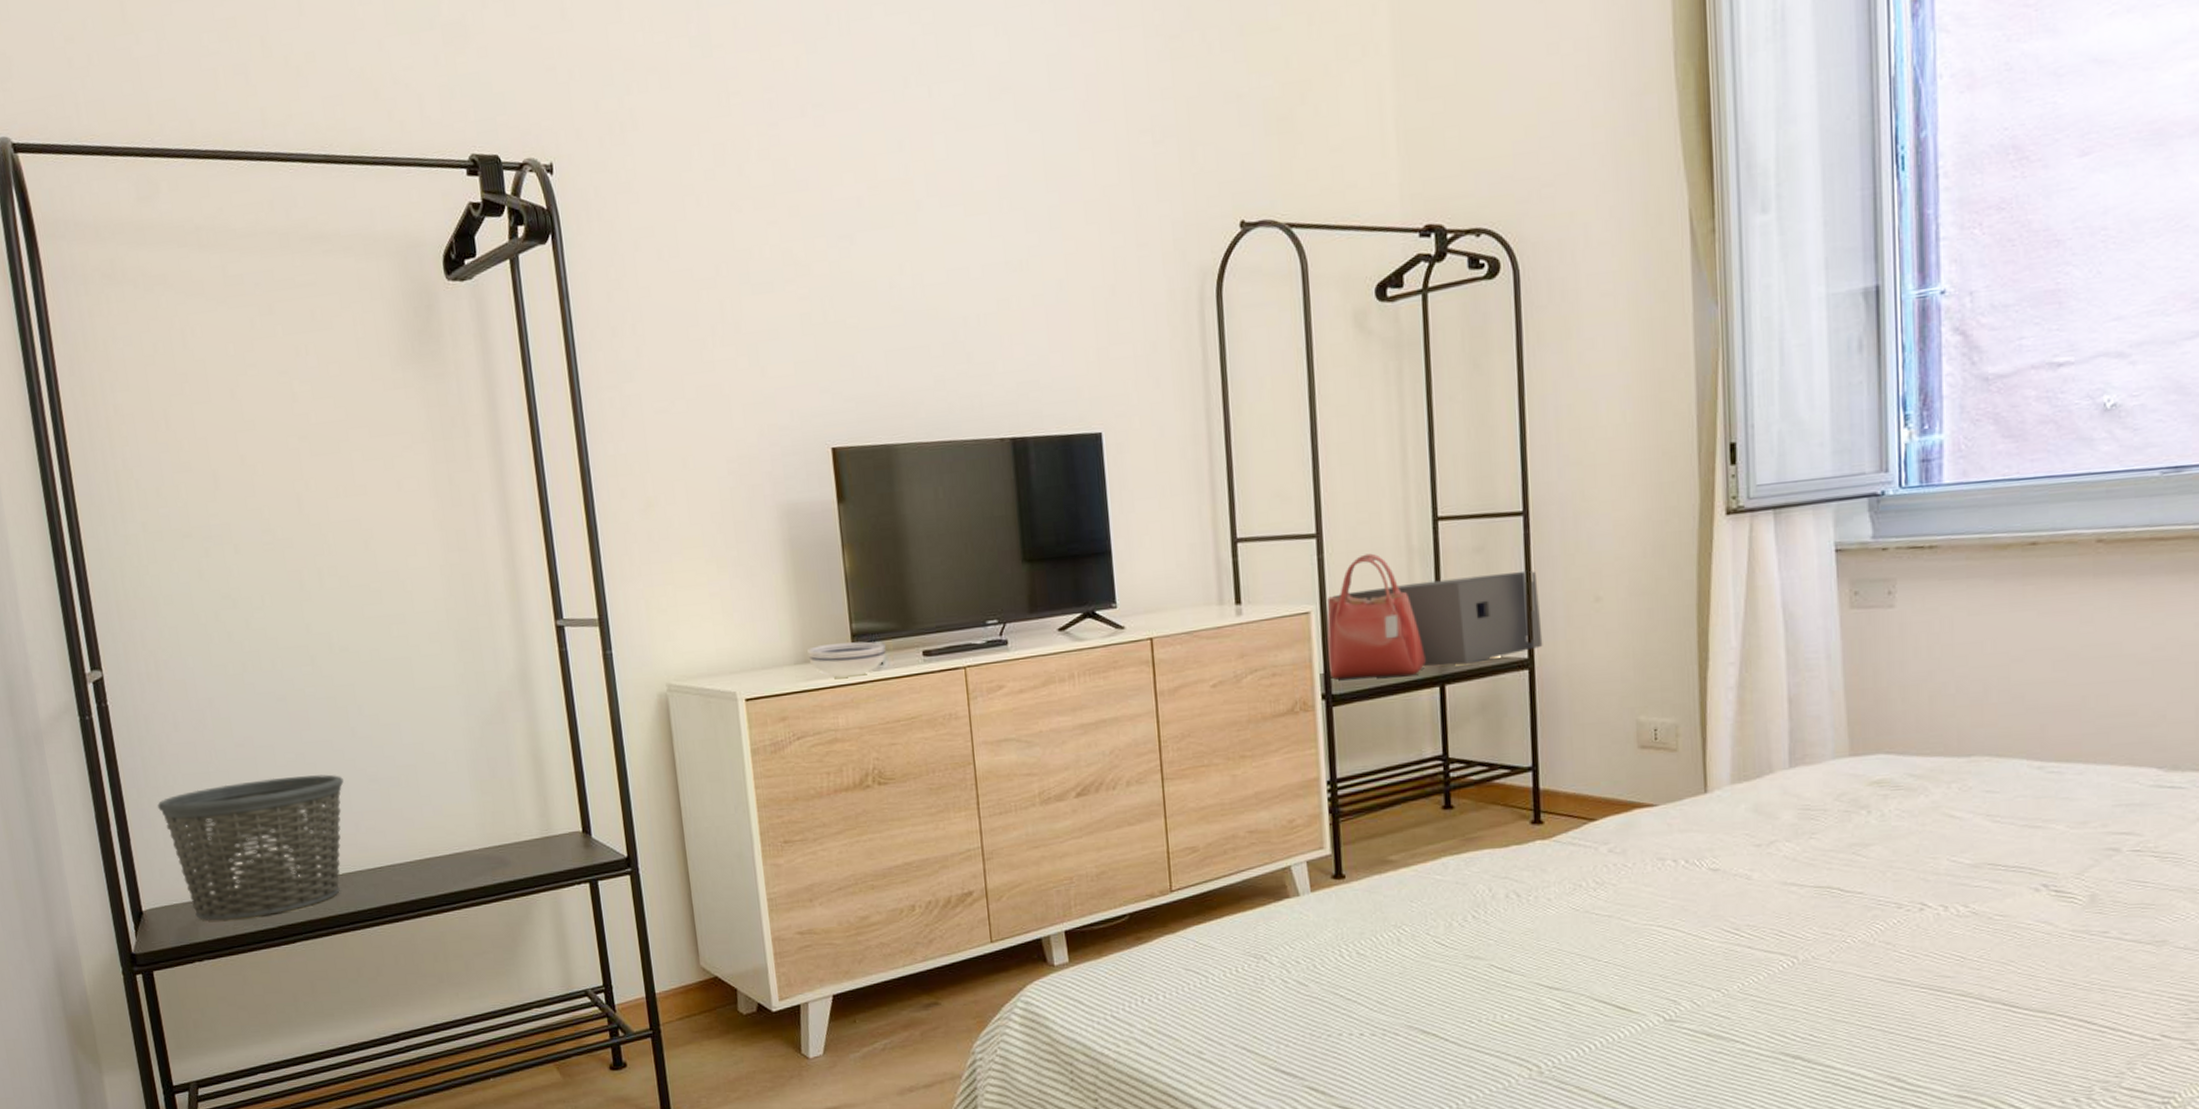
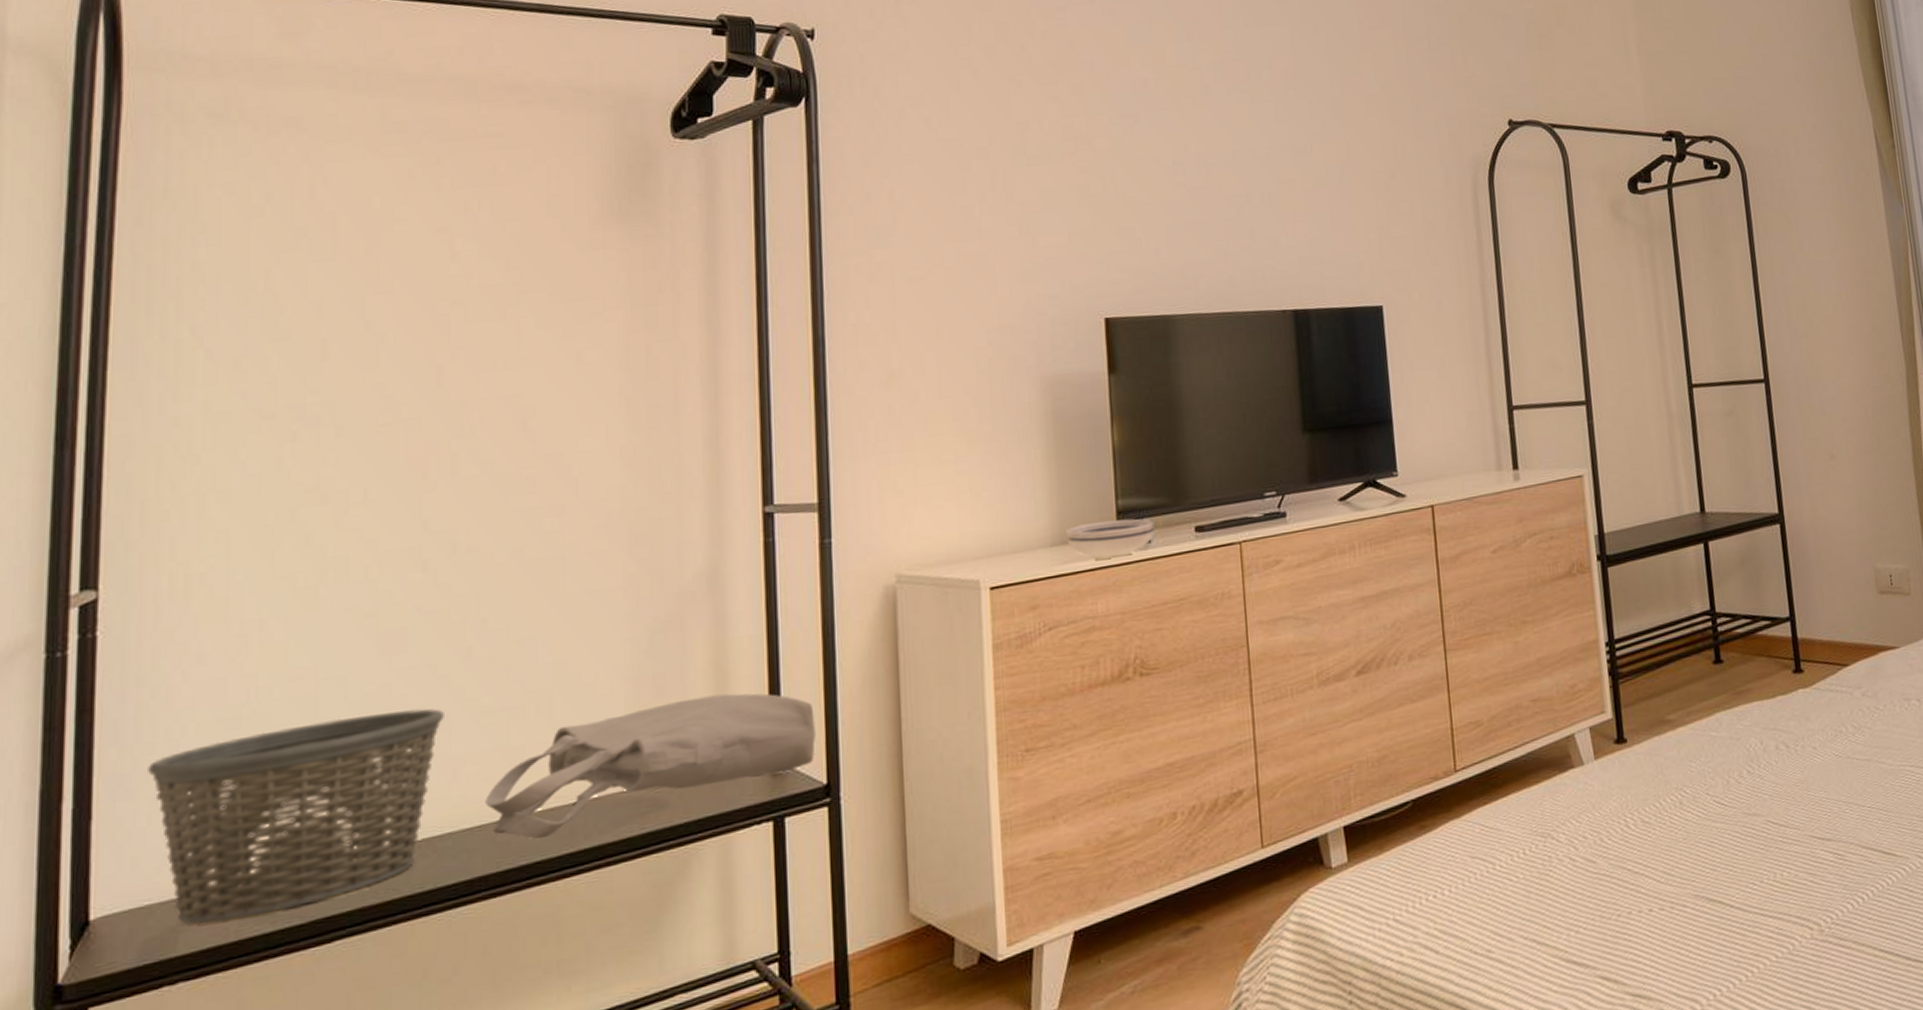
tote bag: none [380,777,616,882] -> present [485,693,816,840]
handbag: present [1327,553,1426,680] -> none [1598,418,1690,541]
storage box: present [1332,571,1543,667] -> none [1603,432,1790,525]

